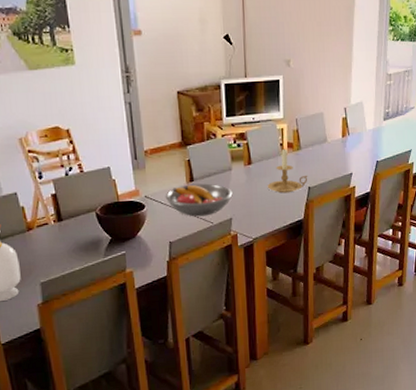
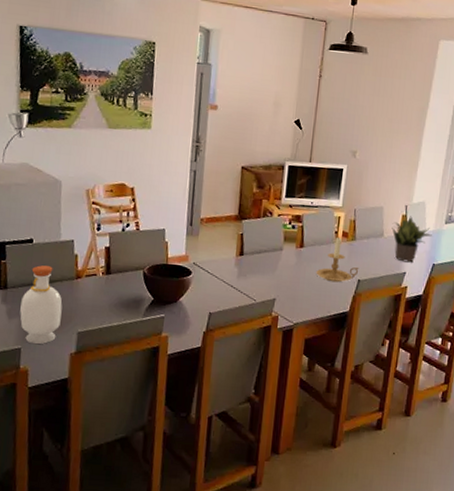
fruit bowl: present [165,183,233,217] -> none [212,258,280,293]
potted plant: none [334,118,373,164] -> present [392,216,432,263]

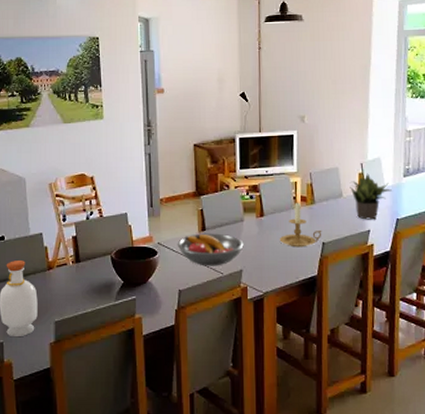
fruit bowl: none [212,258,280,293] -> present [177,233,244,266]

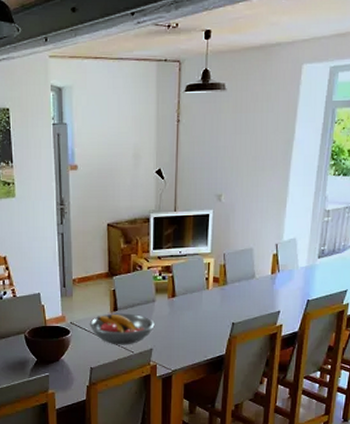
candle holder: present [279,202,322,248] -> none [190,283,233,328]
potted plant: present [349,173,392,220] -> none [263,254,305,301]

